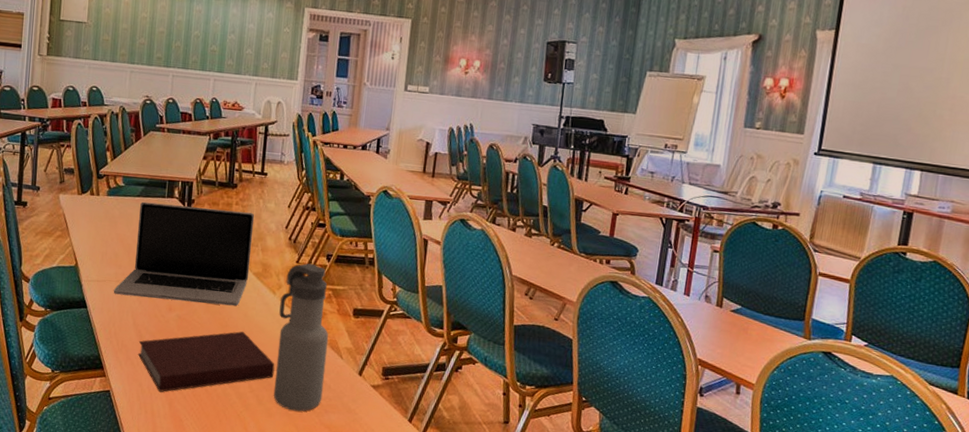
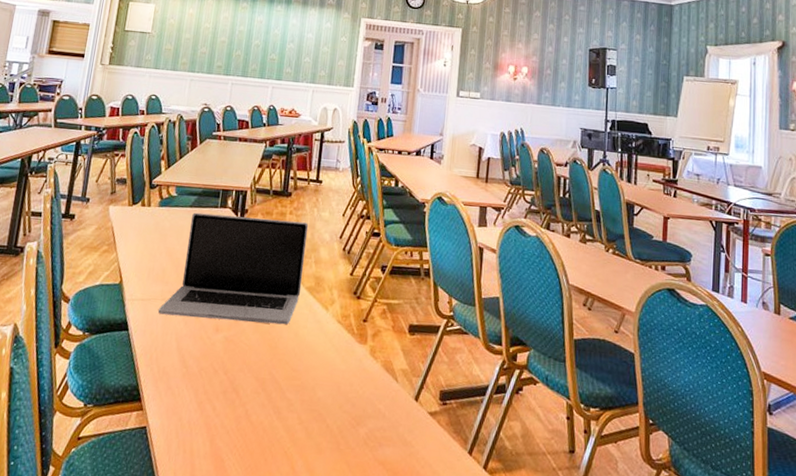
notebook: present [138,331,275,392] -> none [180,353,326,427]
water bottle: present [273,263,329,412] -> none [323,275,383,446]

